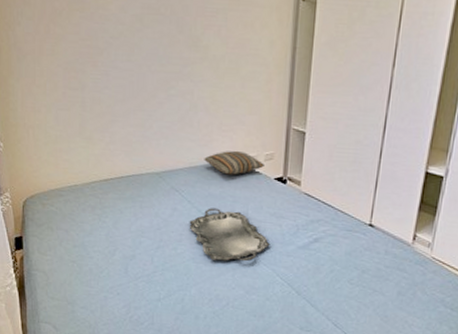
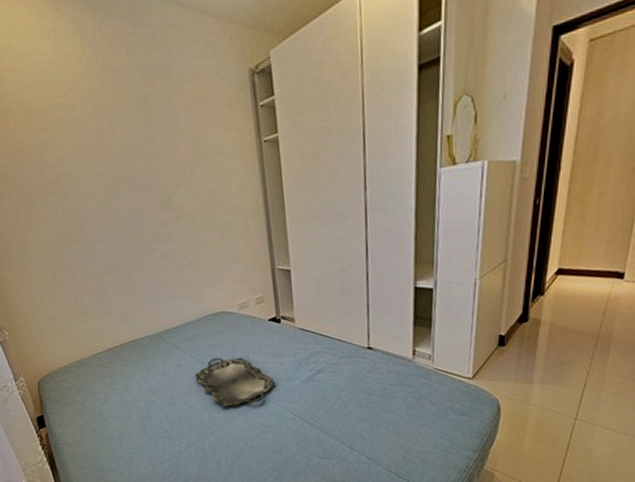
pillow: present [204,150,264,175] -> none [197,299,256,324]

